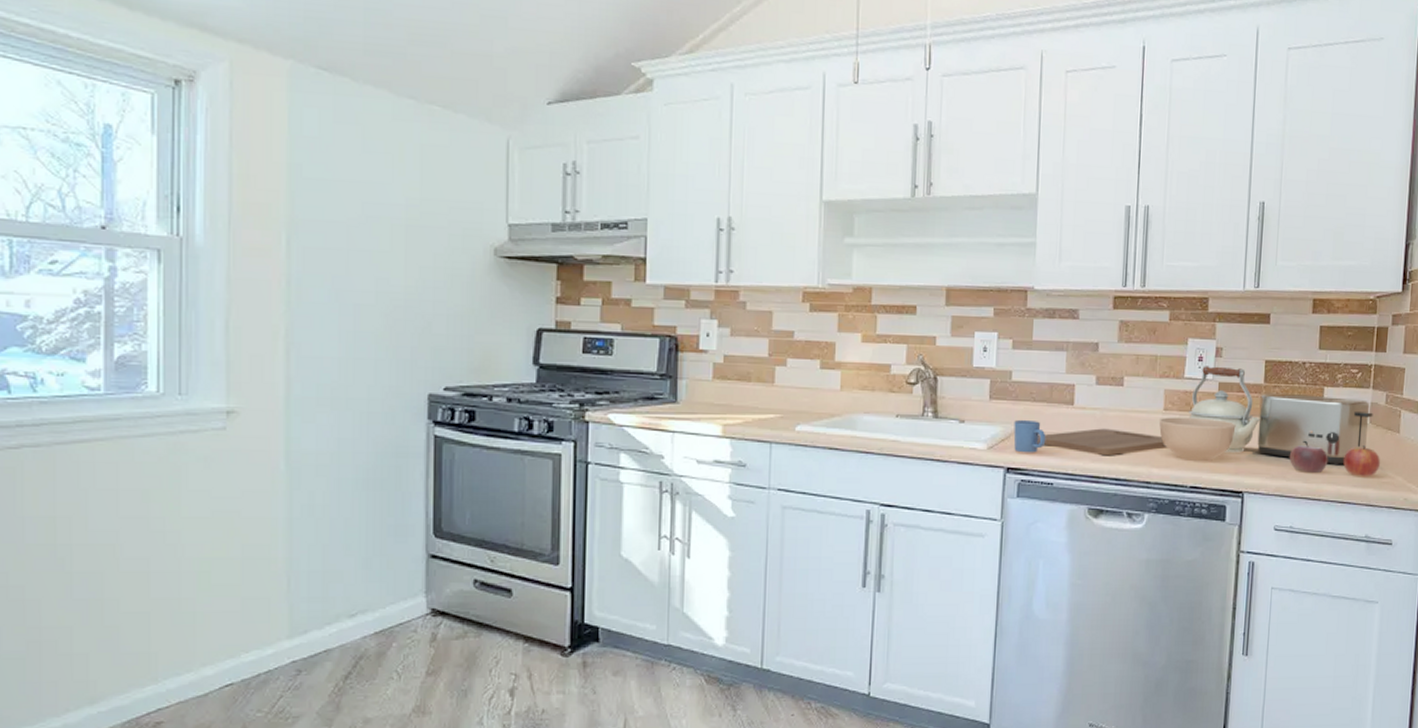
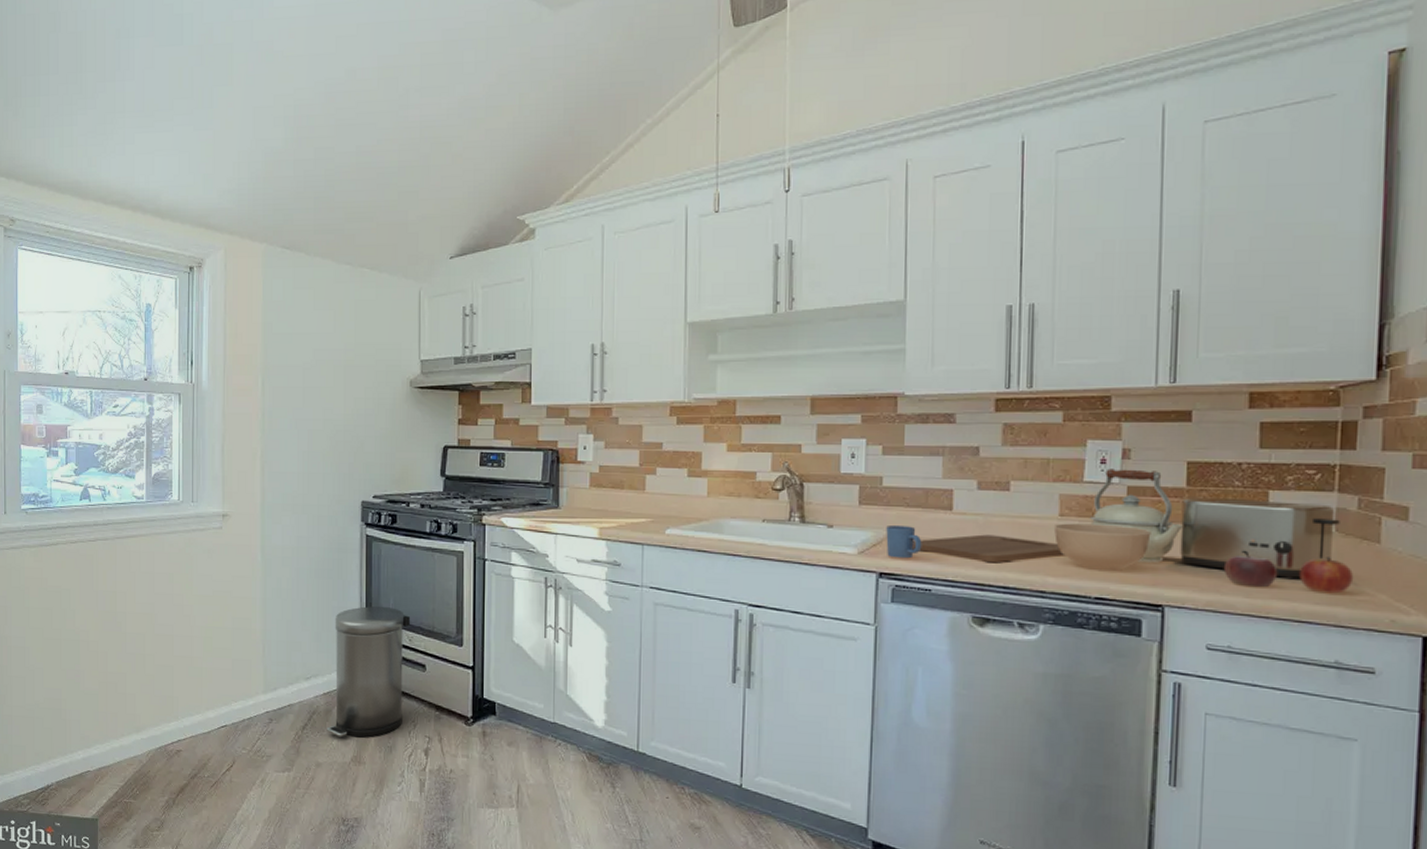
pedal bin: none [378,523,492,685] -> present [326,606,410,738]

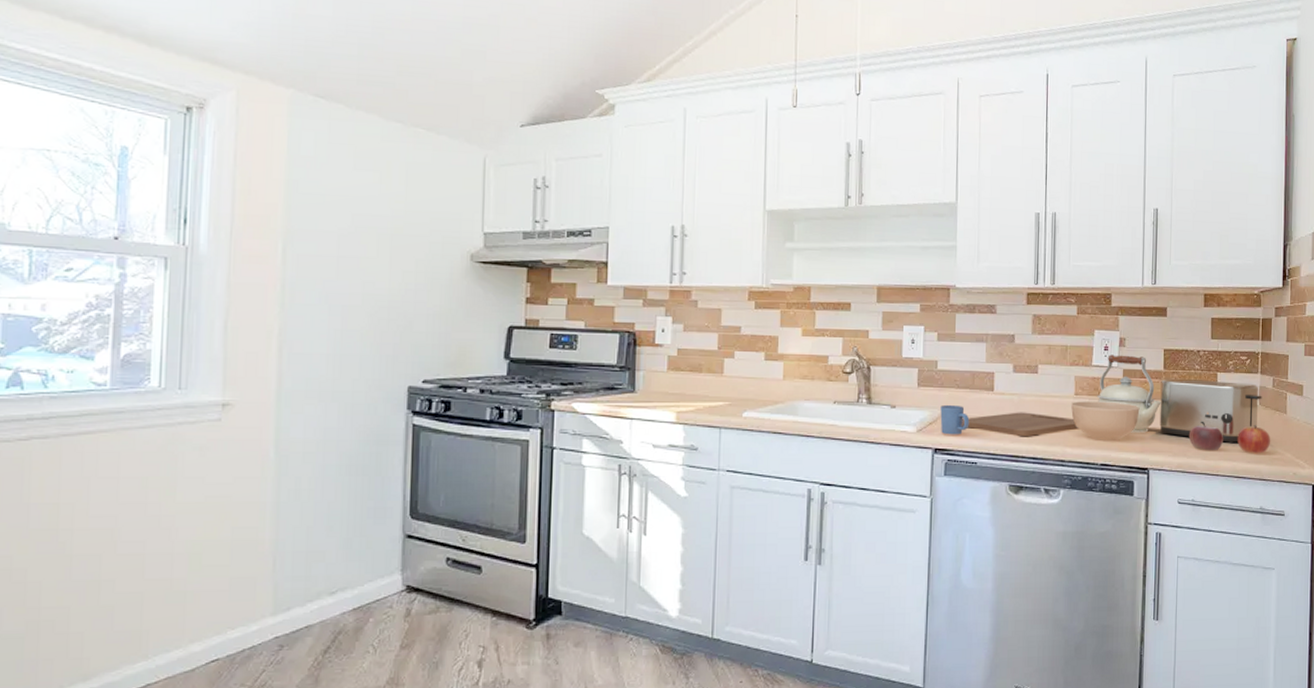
pedal bin: present [326,606,410,738] -> none [355,505,464,658]

